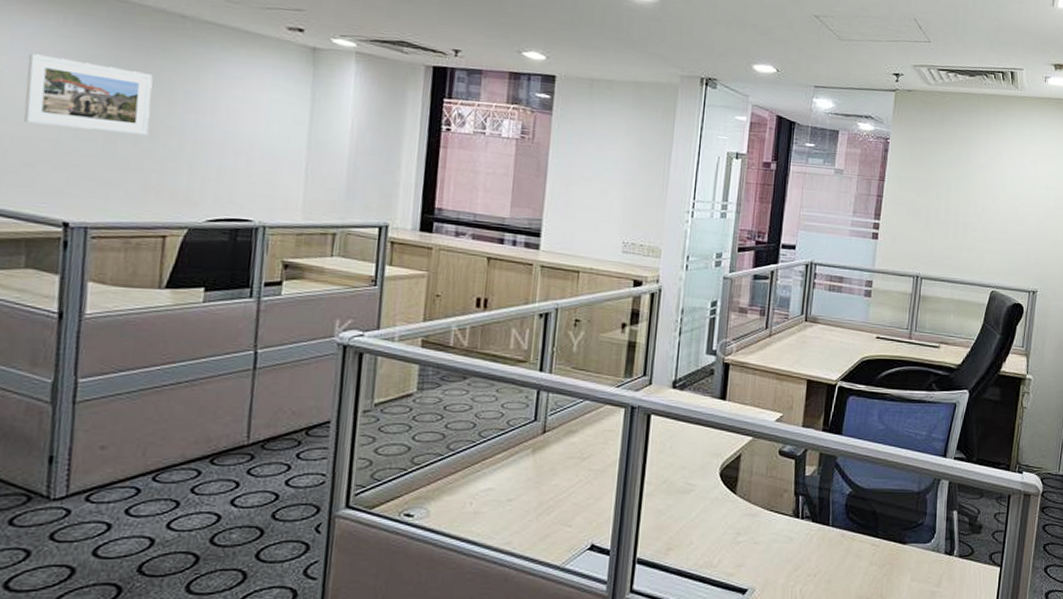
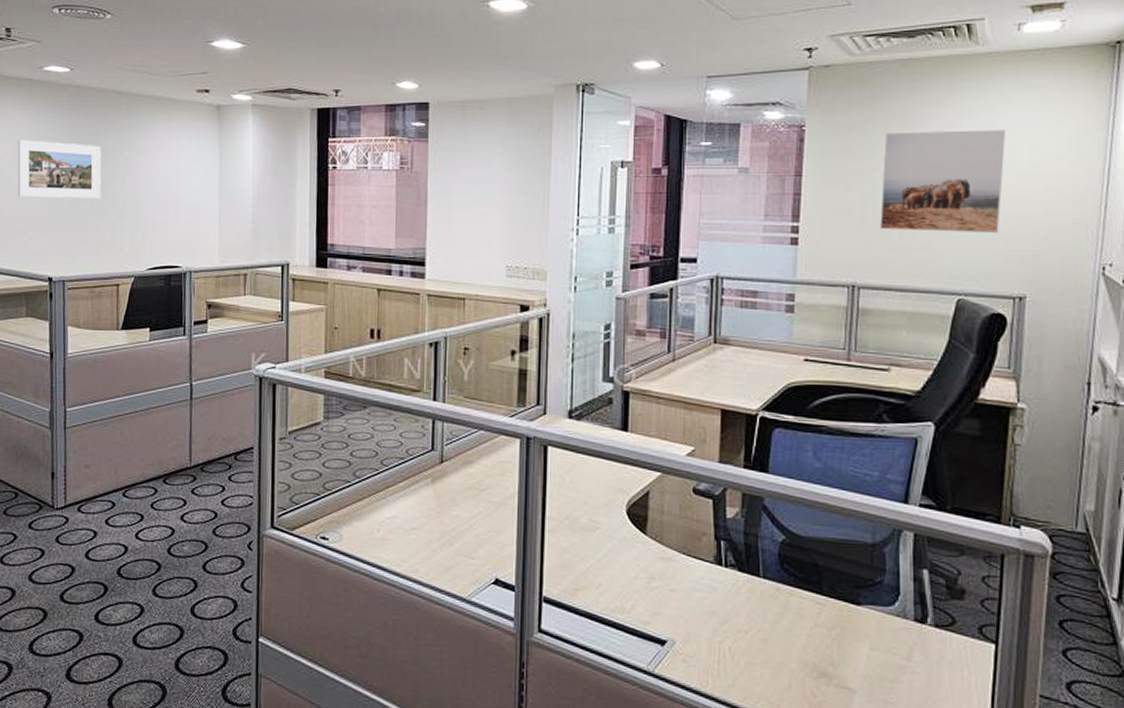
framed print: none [940,152,1031,240] -> present [880,130,1005,234]

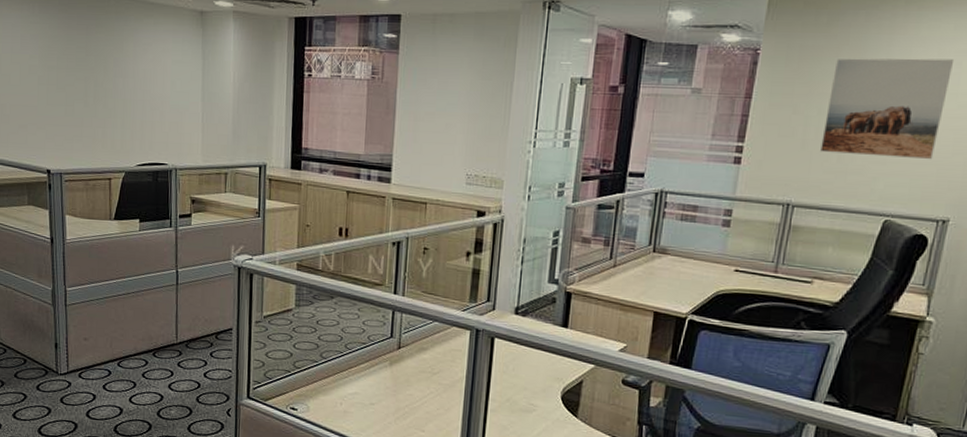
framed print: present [17,140,101,198] -> none [14,39,93,98]

